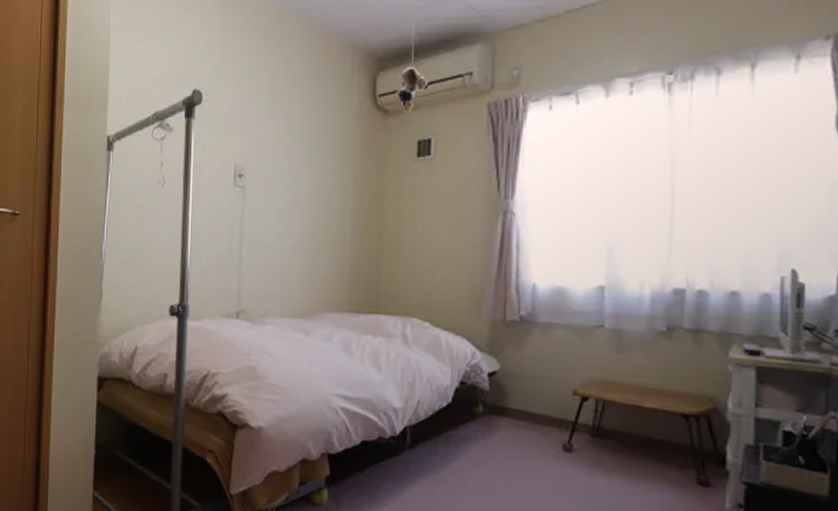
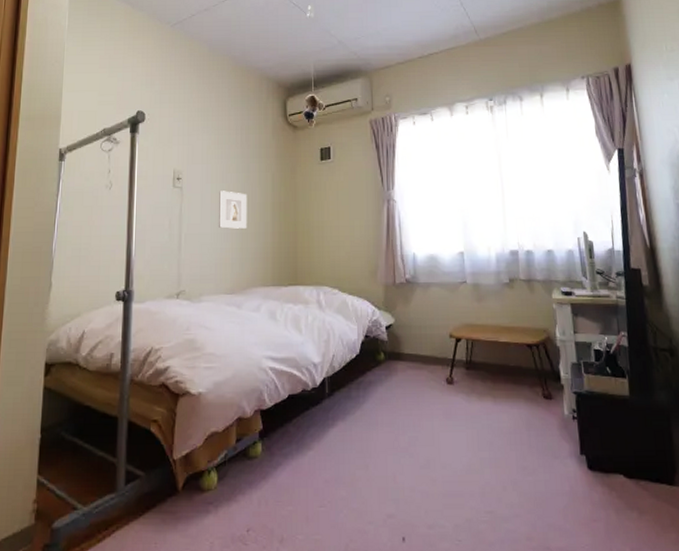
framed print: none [285,192,322,240] -> present [218,191,247,229]

